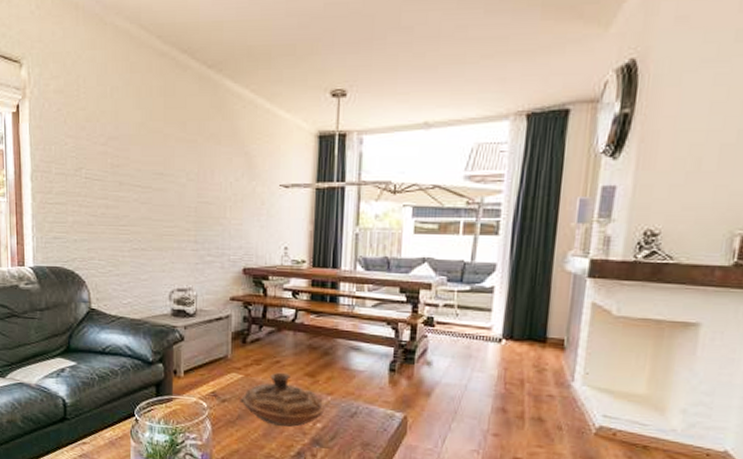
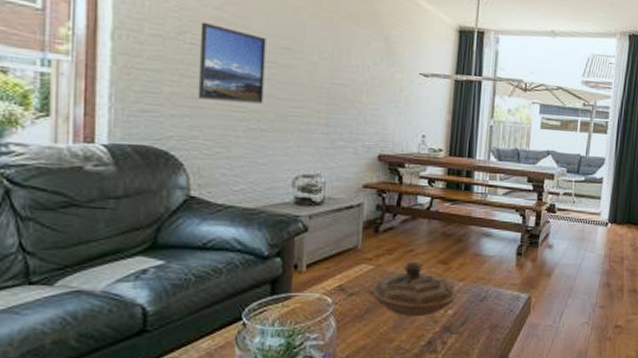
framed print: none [92,158,142,226] -> present [197,21,266,104]

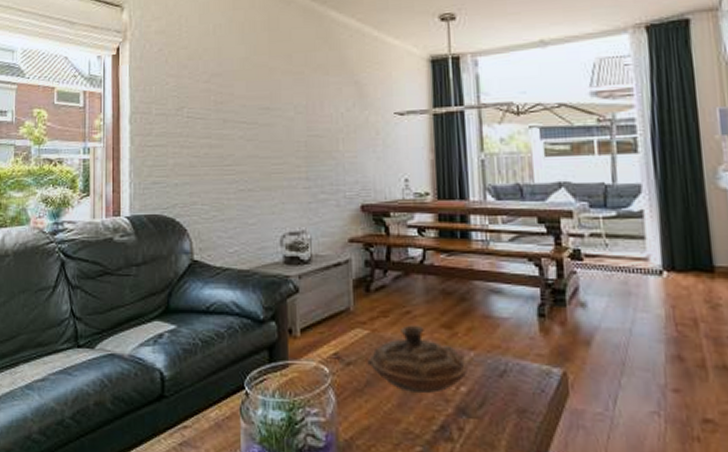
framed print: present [197,21,266,104] -> none [194,96,249,166]

